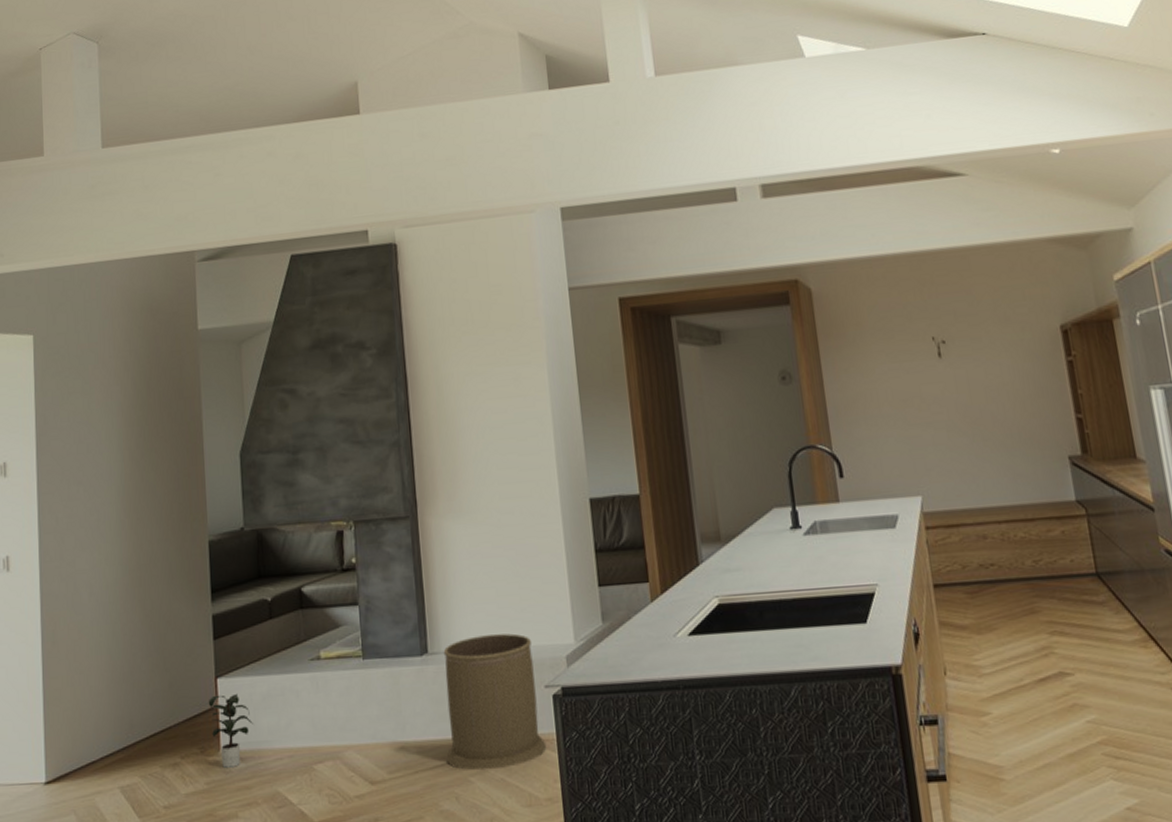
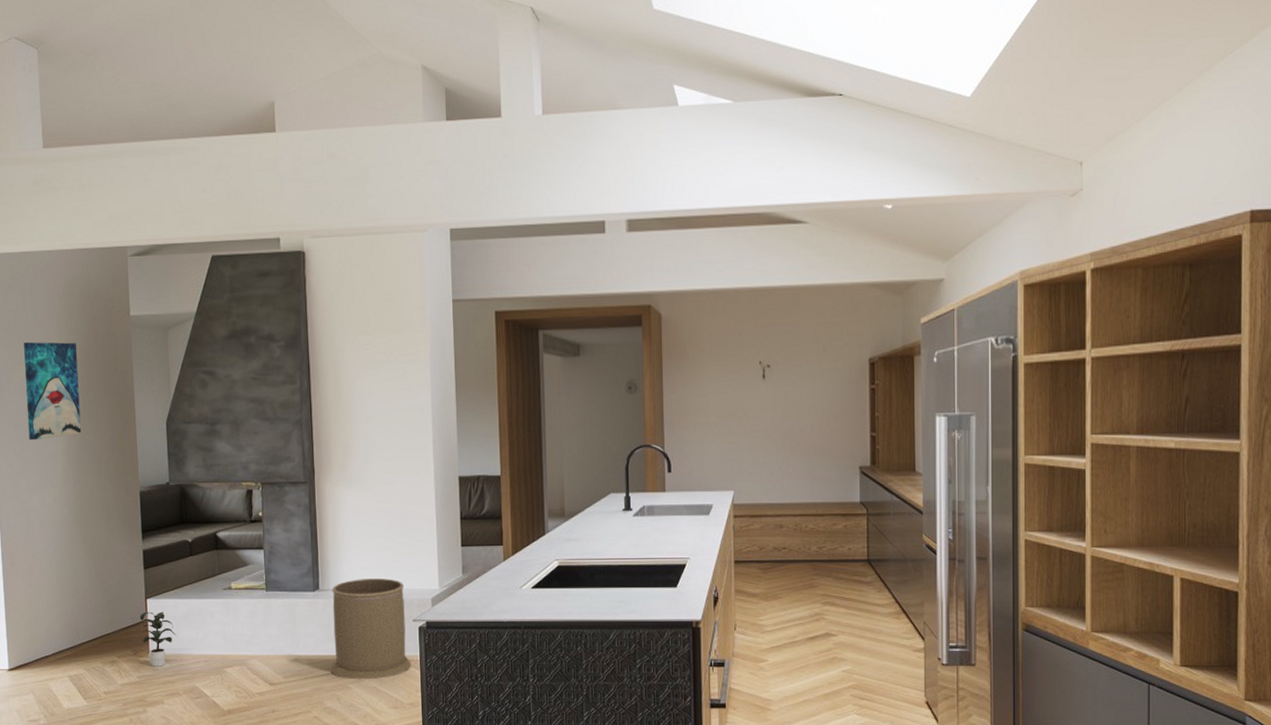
wall art: none [75,365,140,486] -> present [24,342,82,441]

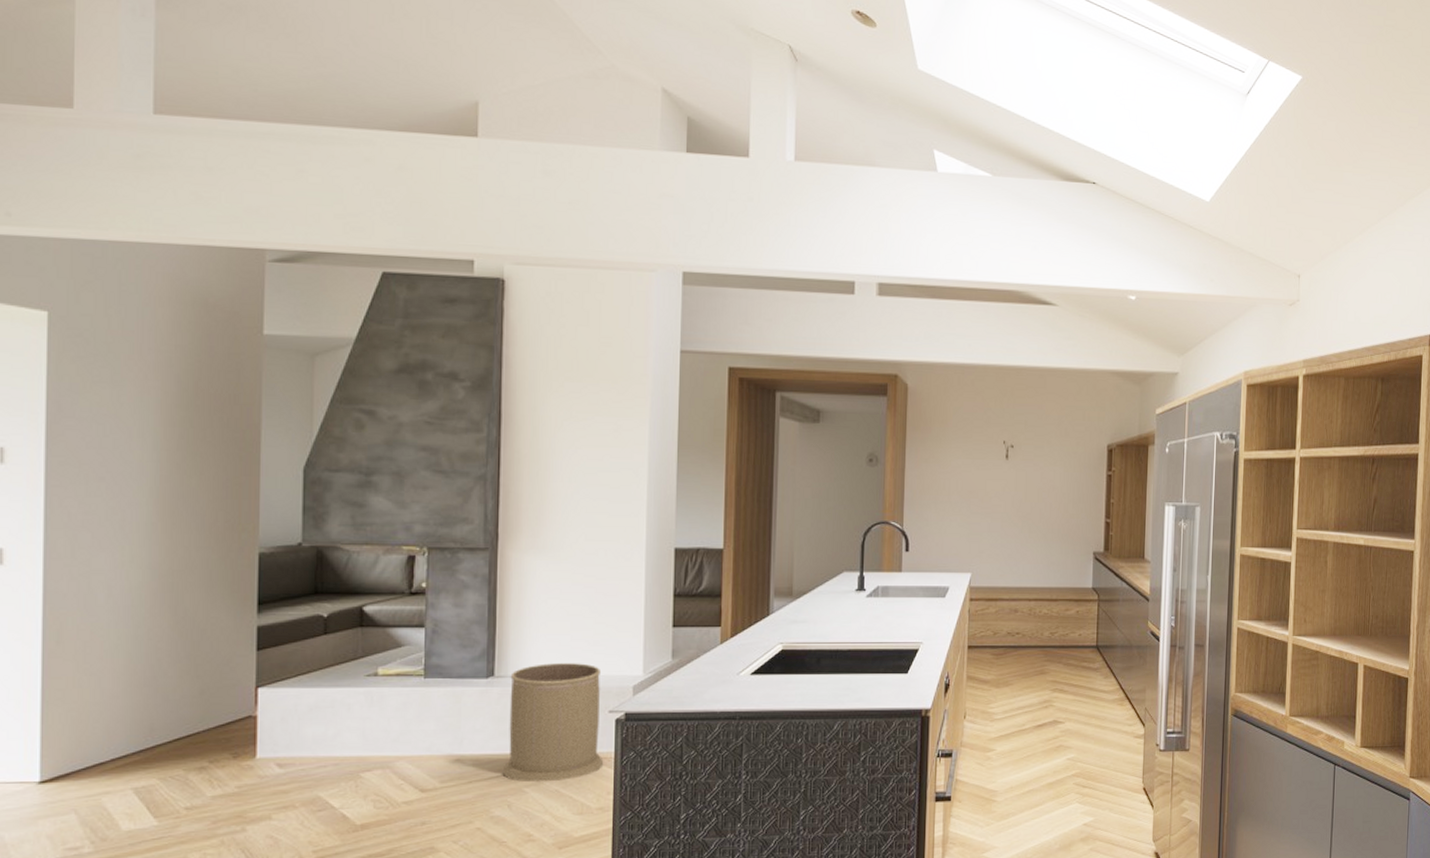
wall art: present [24,342,82,441] -> none [99,356,181,483]
potted plant: present [139,611,176,666] -> none [245,703,296,773]

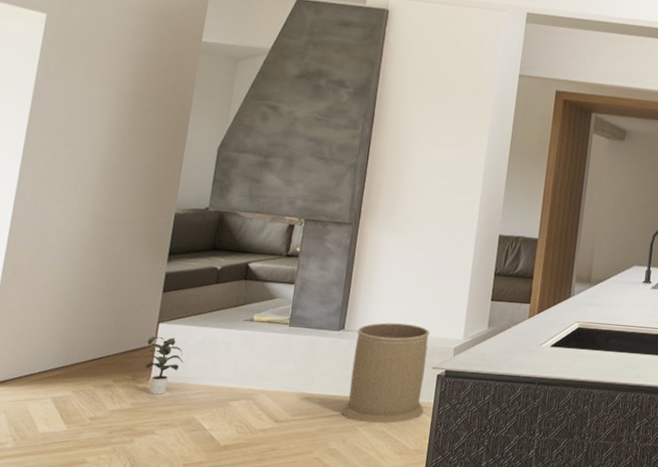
potted plant: none [245,703,296,773] -> present [145,336,184,395]

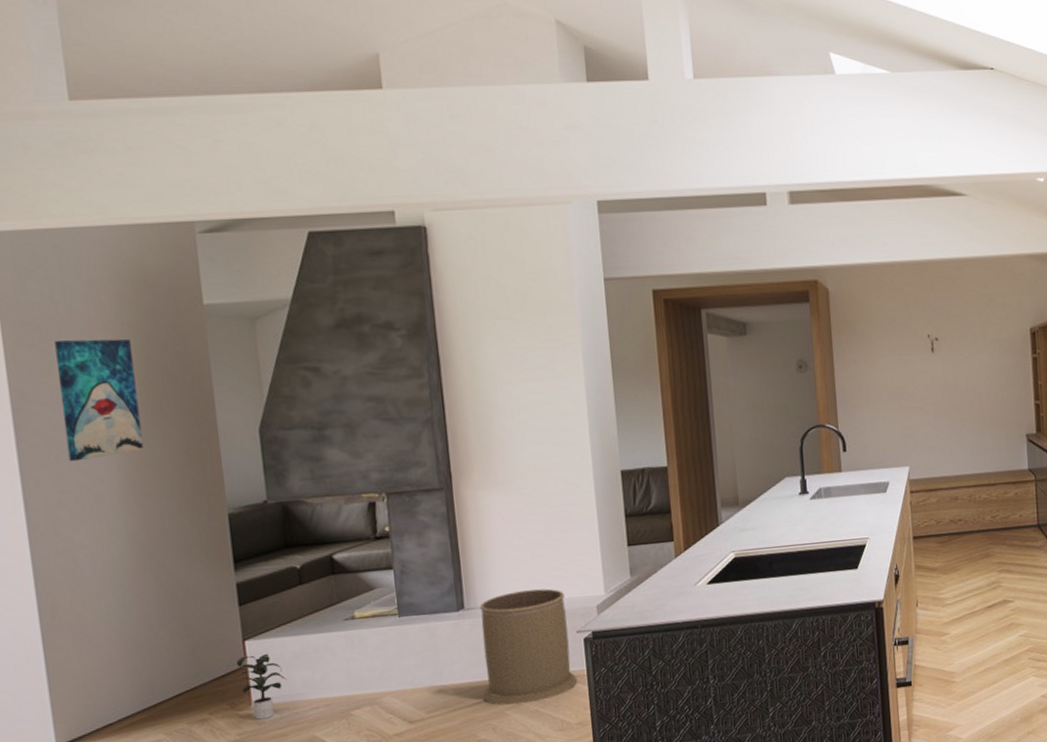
wall art: none [64,51,138,149] -> present [55,339,144,462]

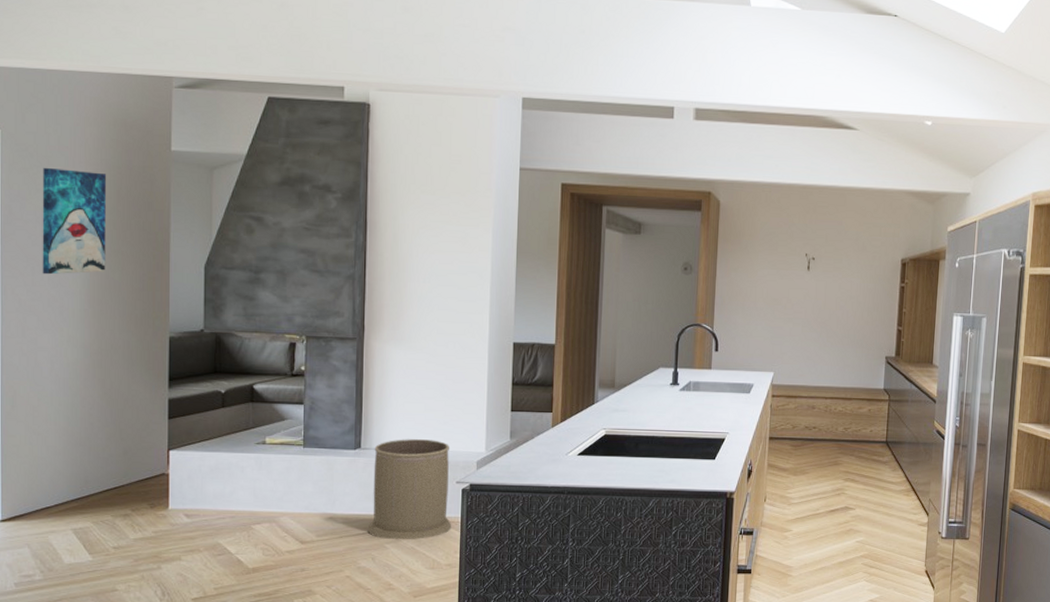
potted plant: present [236,653,286,720] -> none [160,463,200,521]

